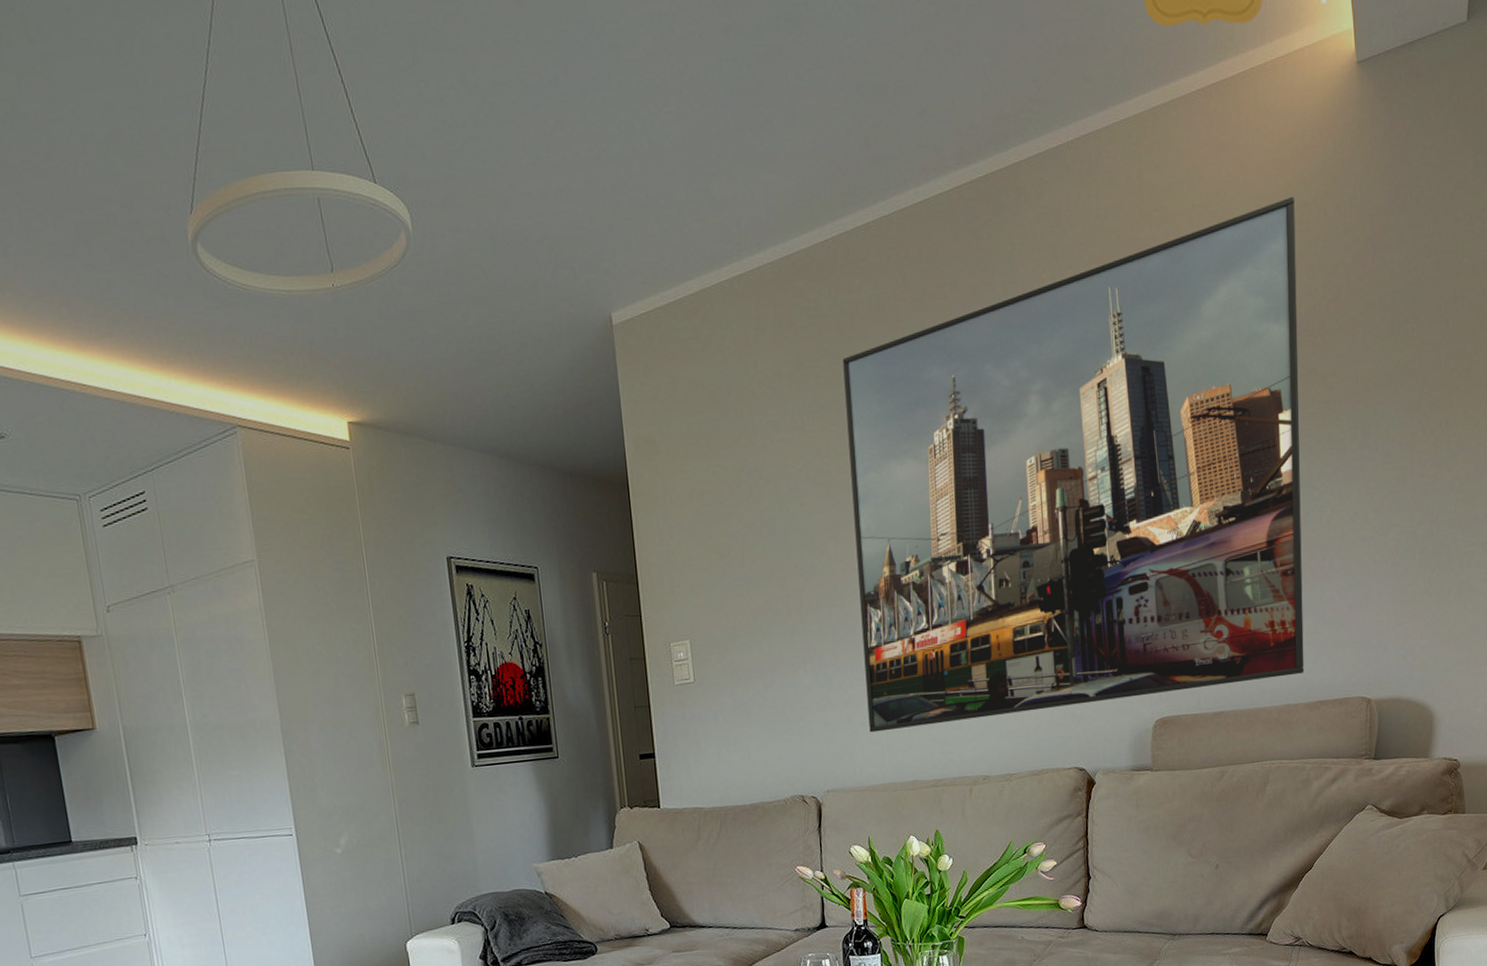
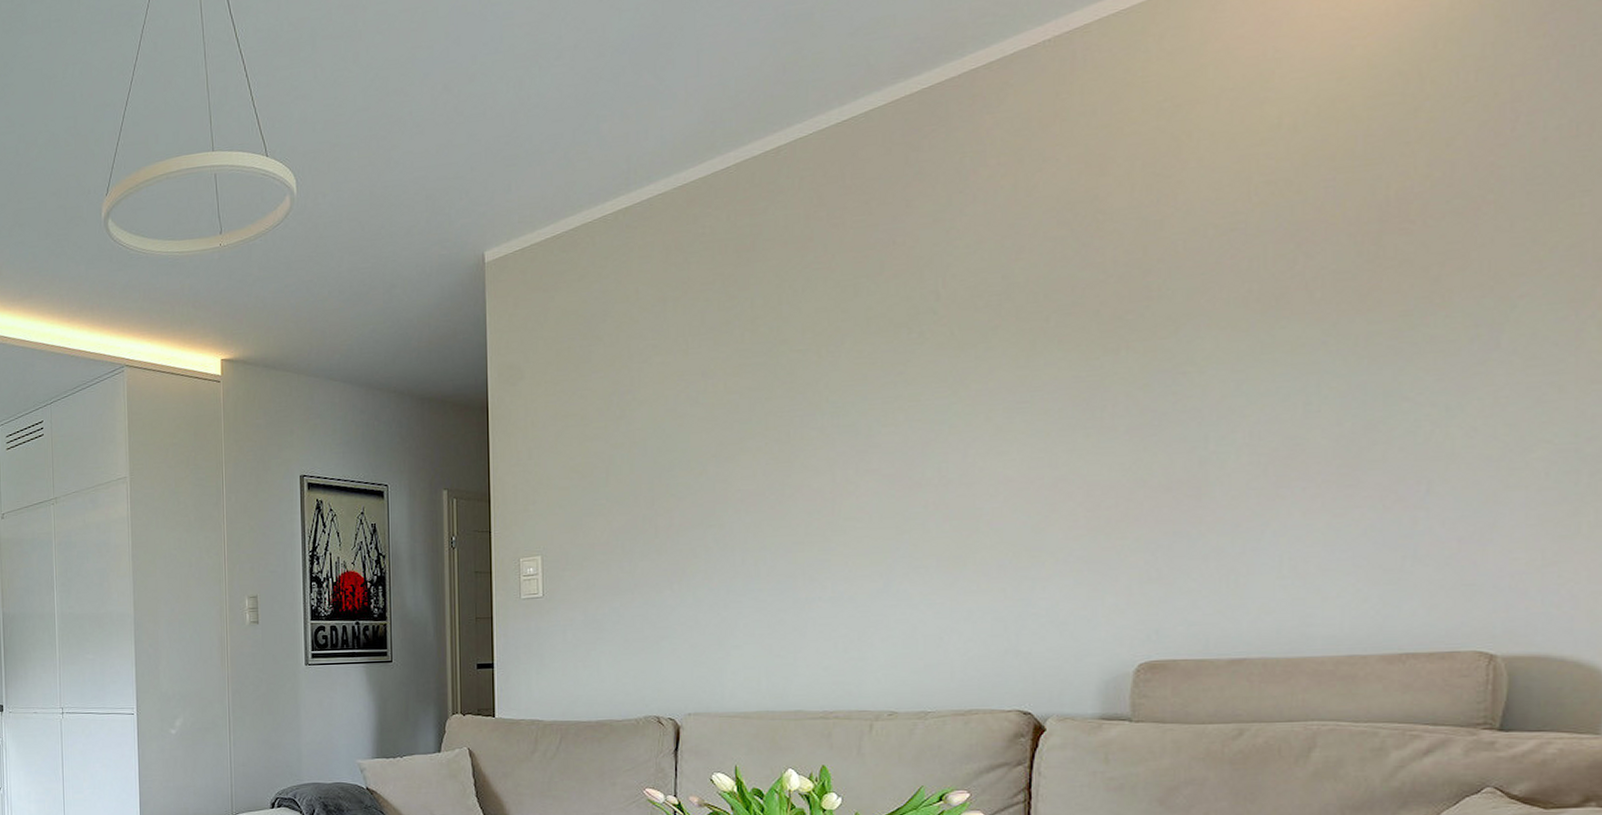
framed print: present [842,196,1304,733] -> none [739,66,1383,657]

